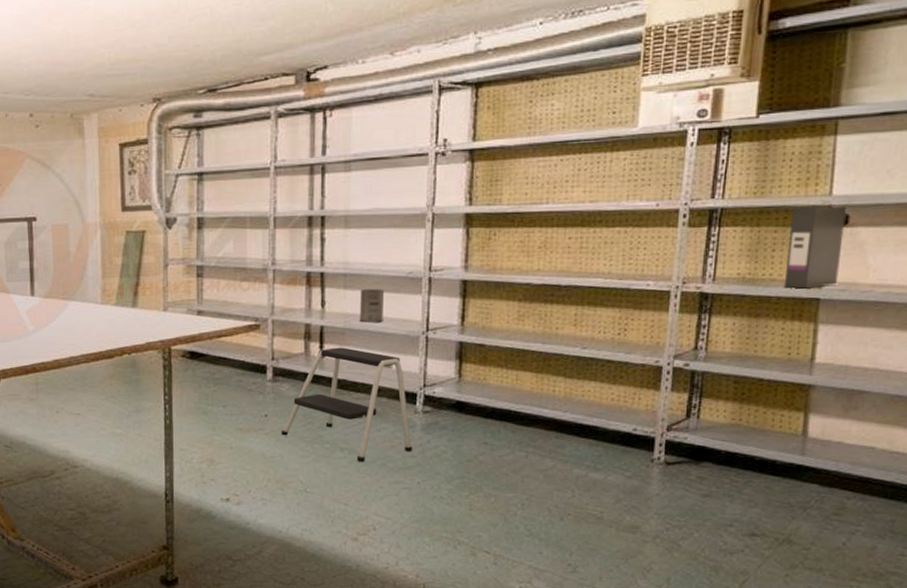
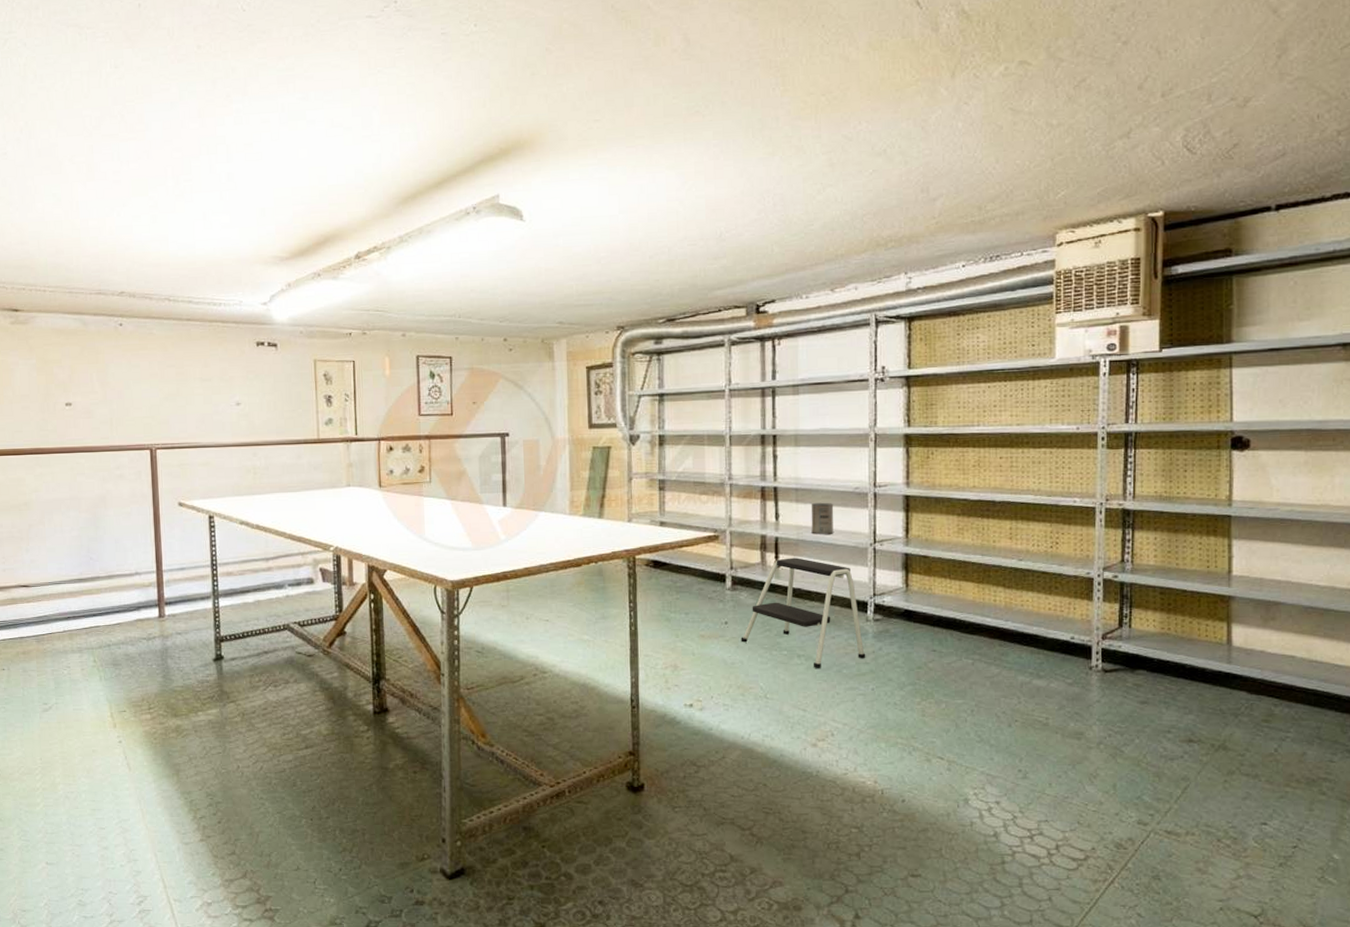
binder: present [783,205,846,289] -> none [1197,431,1247,507]

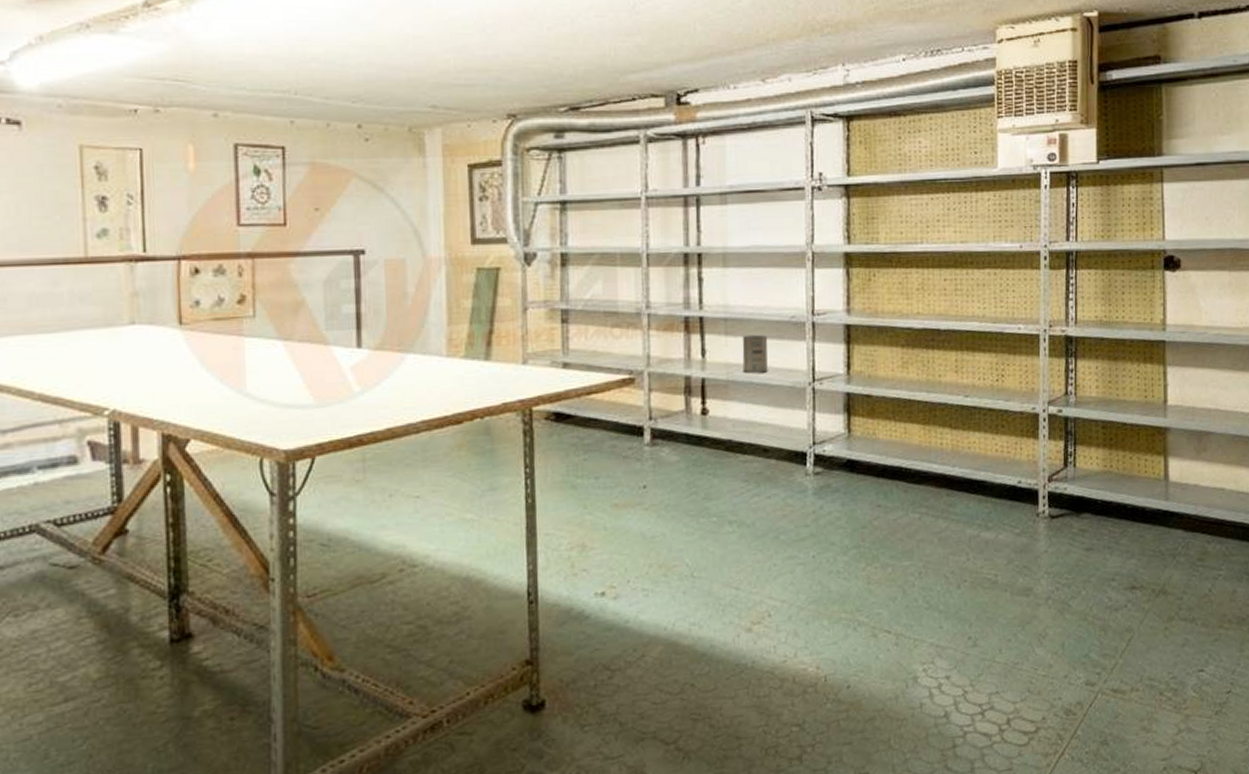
step stool: present [741,557,866,668] -> none [662,402,806,536]

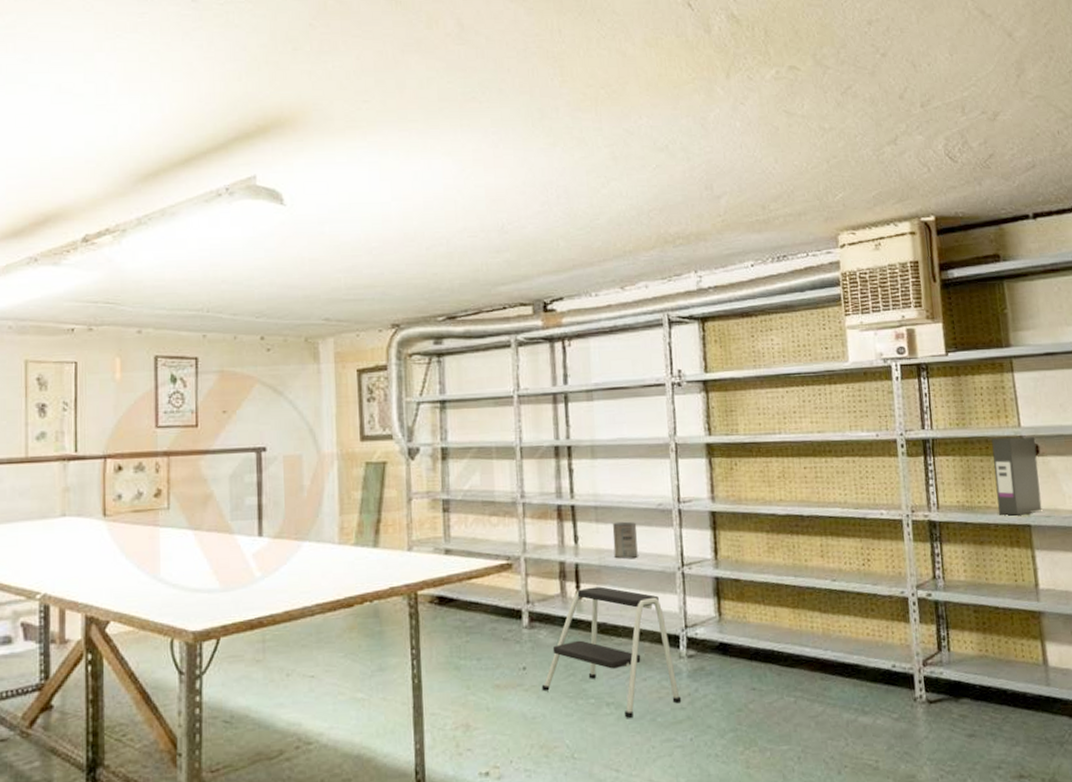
step stool: none [662,402,806,536] -> present [541,586,682,718]
binder: none [1134,250,1178,332] -> present [991,436,1042,516]

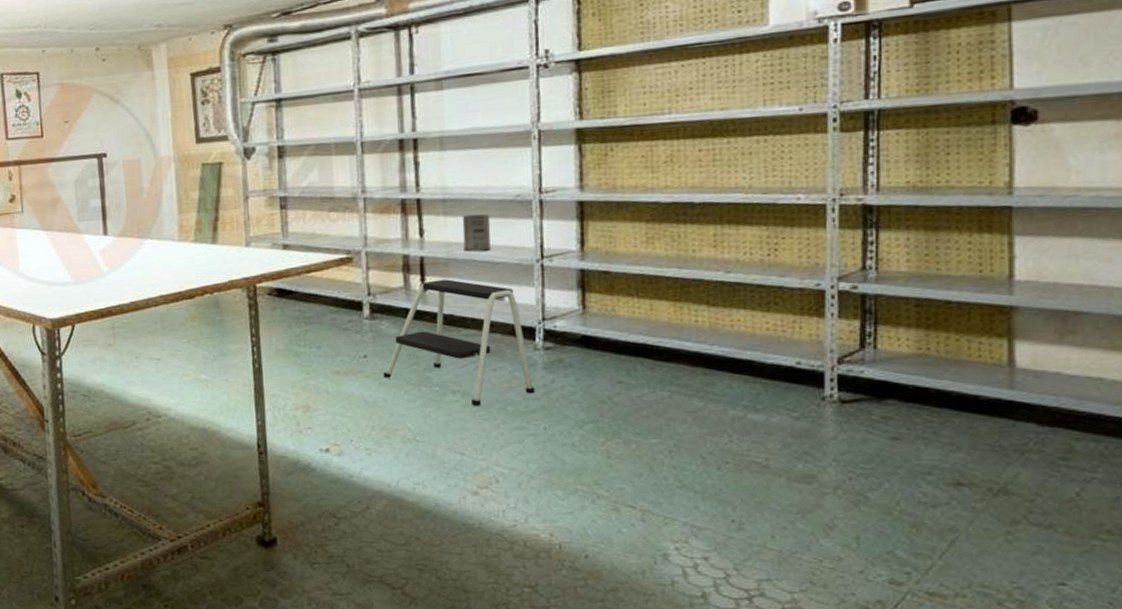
binder: present [991,436,1042,516] -> none [965,99,1033,197]

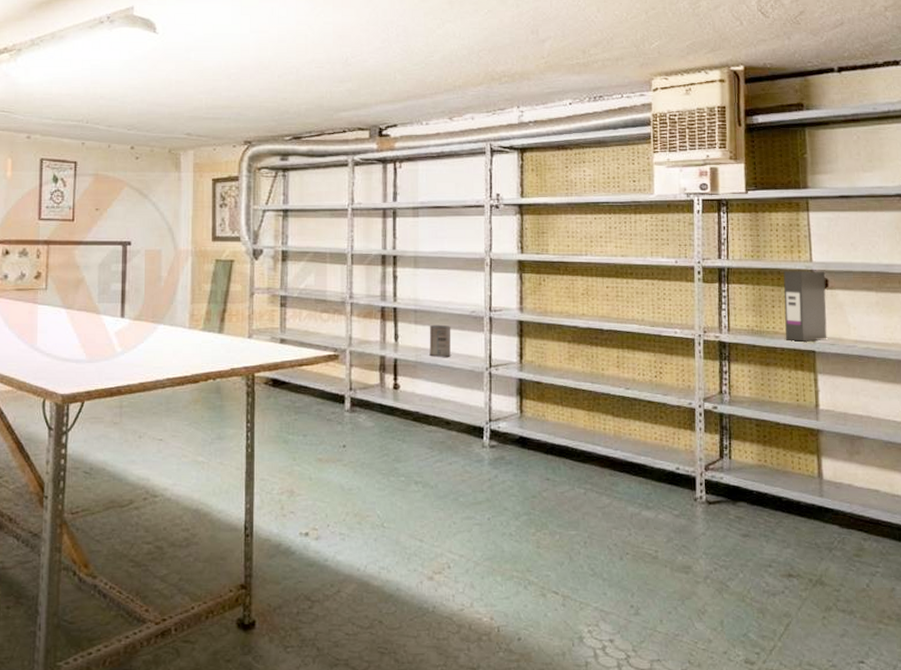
step stool: present [383,279,536,406] -> none [358,380,482,496]
binder: none [965,99,1033,197] -> present [783,271,827,342]

